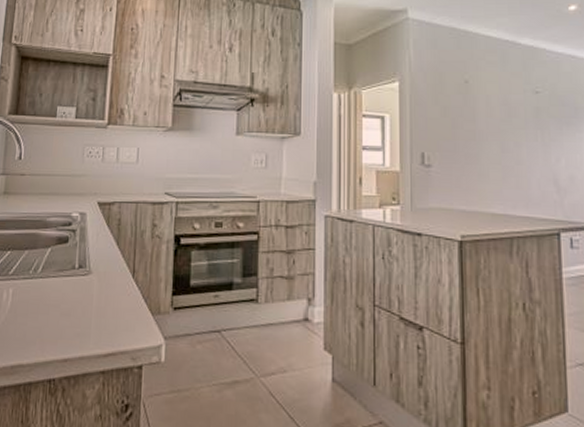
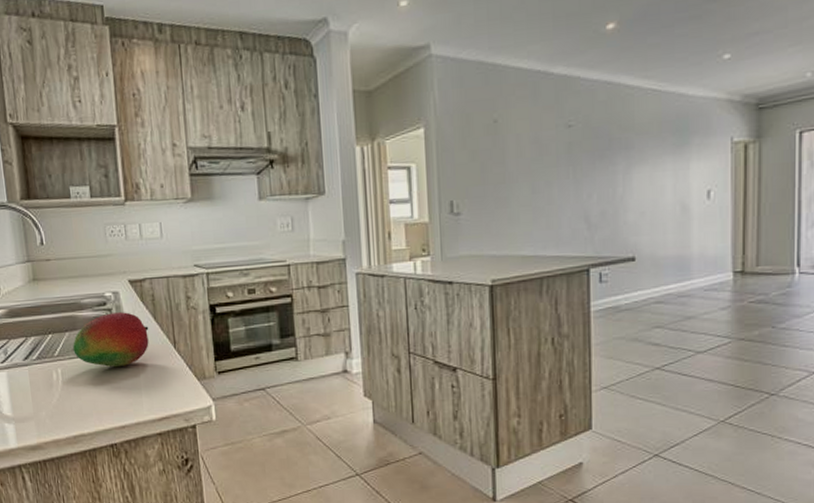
fruit: none [29,234,110,292] -> present [73,312,149,367]

